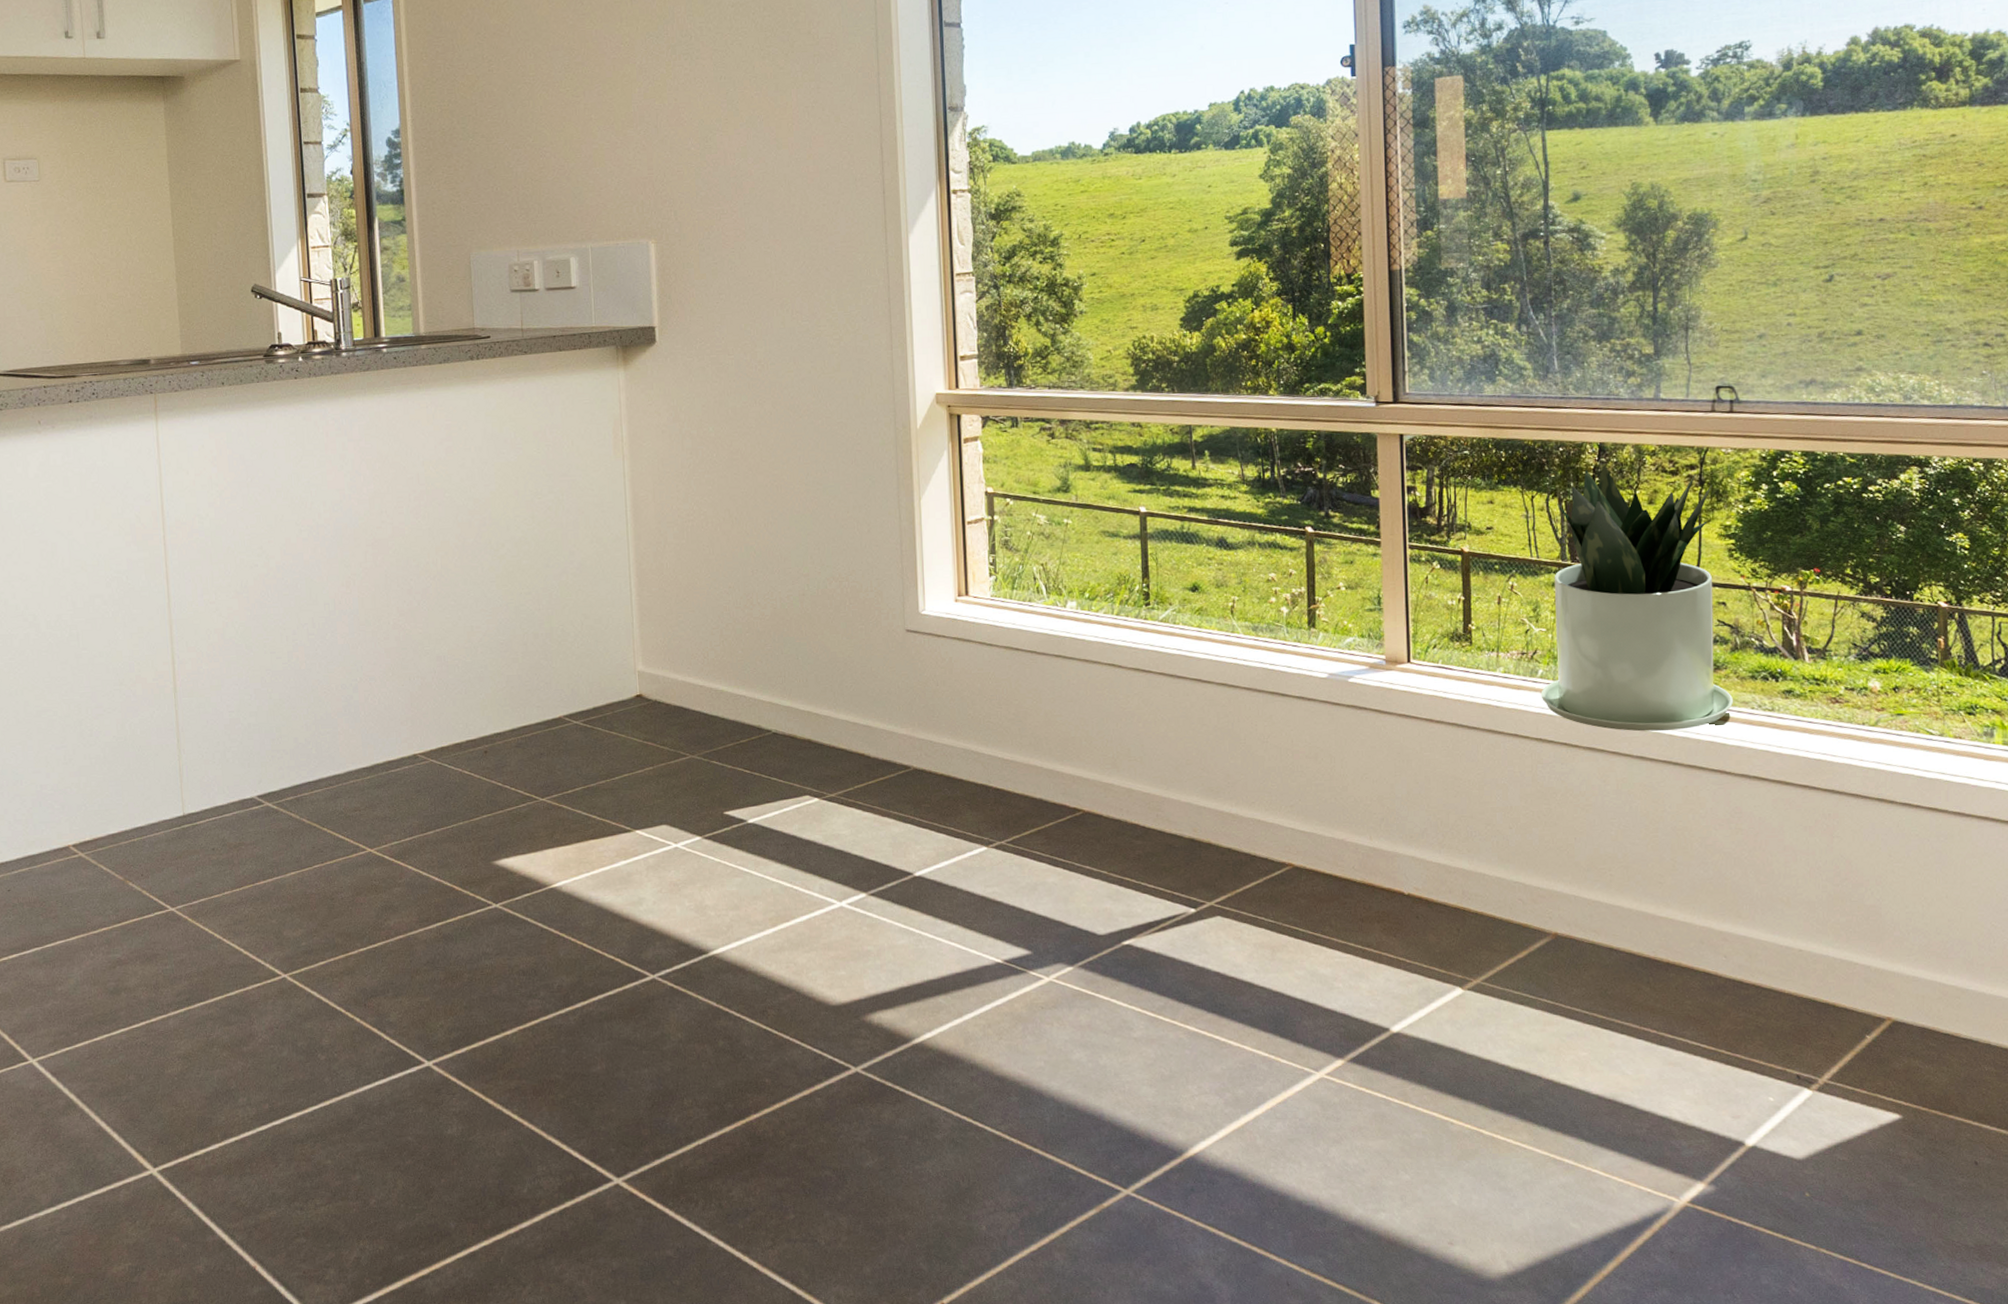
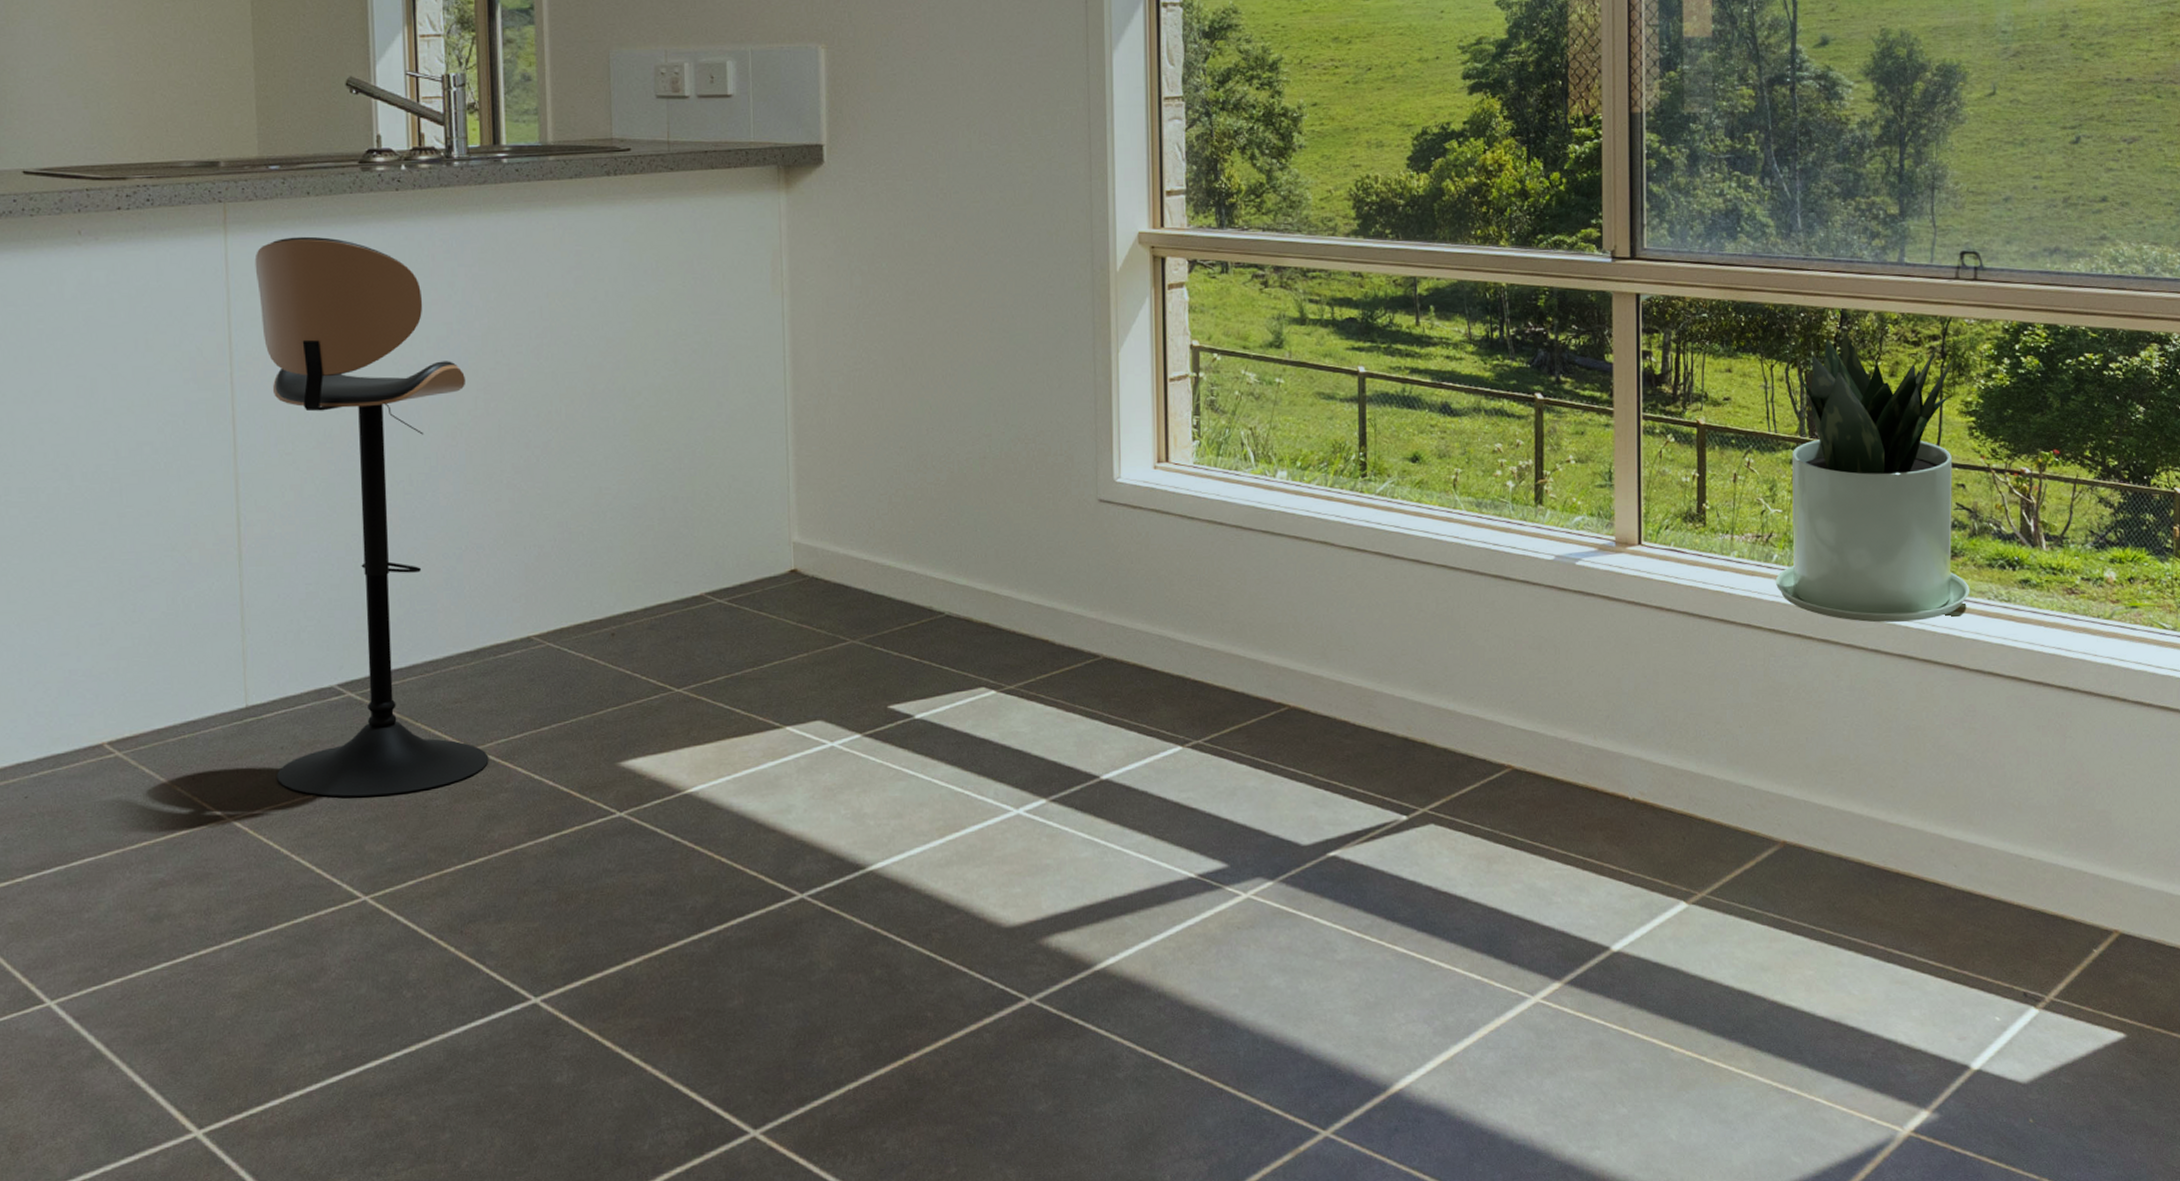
bar stool: none [180,419,384,891] -> present [254,236,489,798]

